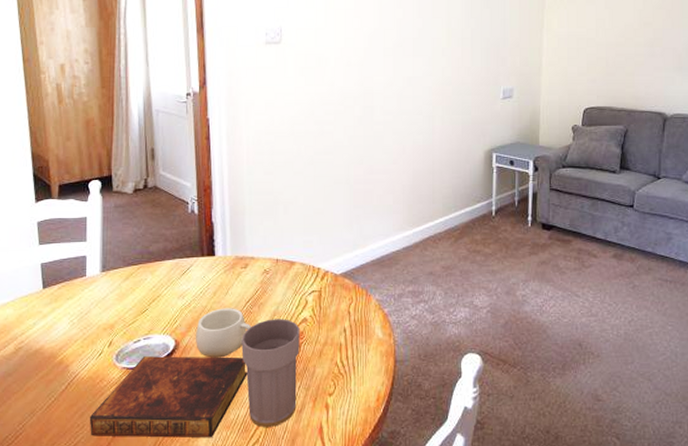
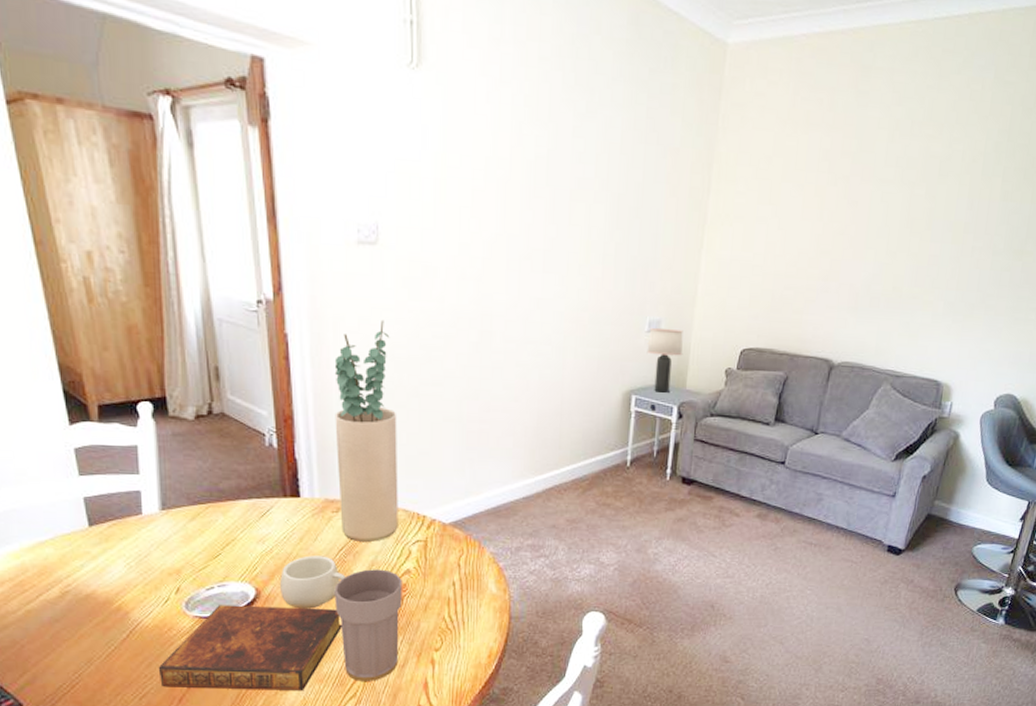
vase: none [245,102,297,294] -> present [334,319,399,542]
table lamp: none [503,94,534,149] -> present [646,327,683,393]

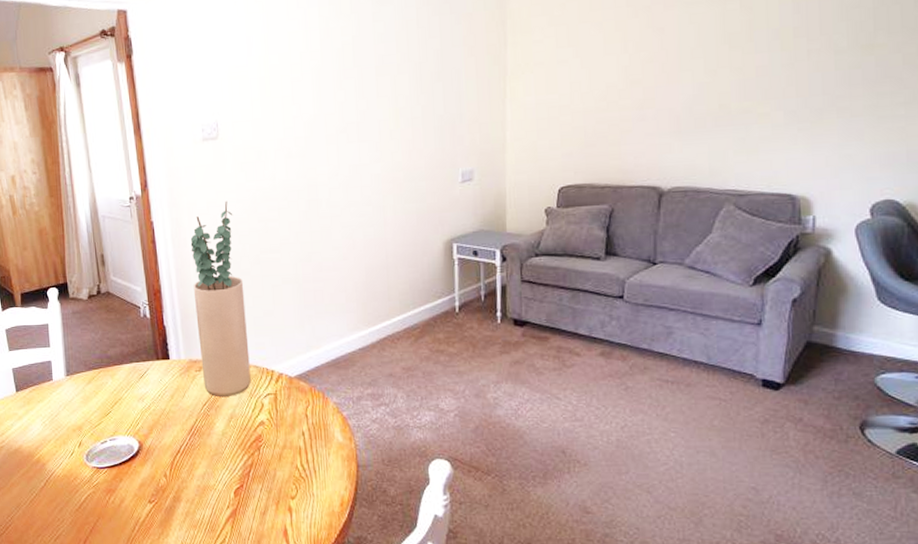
book: present [158,605,342,691] -> none [67,457,210,536]
mug: present [280,555,346,609] -> none [157,411,210,459]
cup: present [334,569,402,681] -> none [201,422,260,528]
table lamp: present [646,327,683,393] -> none [463,177,499,238]

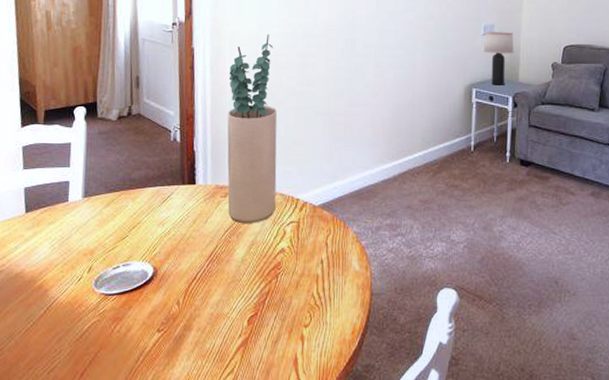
table lamp: none [463,177,499,238] -> present [483,31,514,85]

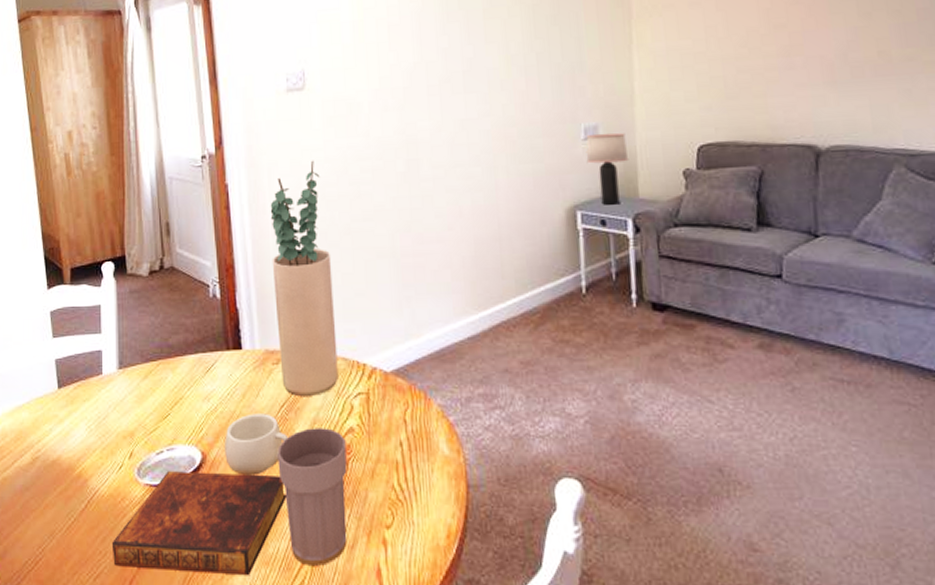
book: none [66,283,224,367] -> present [111,471,287,576]
mug: none [174,236,230,286] -> present [225,413,289,476]
cup: none [219,248,277,357] -> present [277,428,347,566]

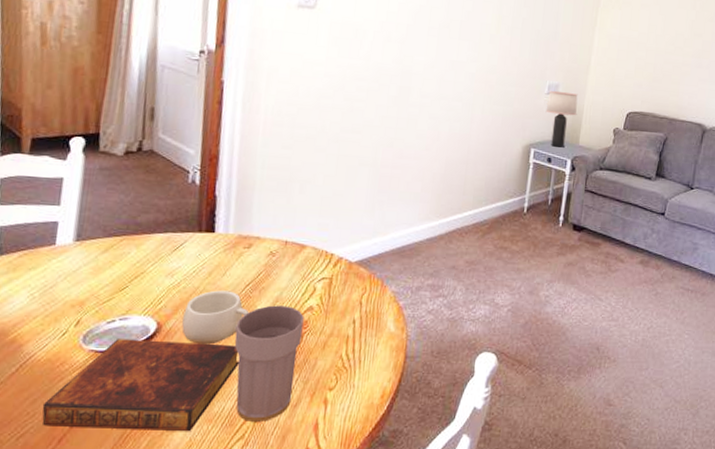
vase: present [270,160,338,396] -> none [251,72,318,278]

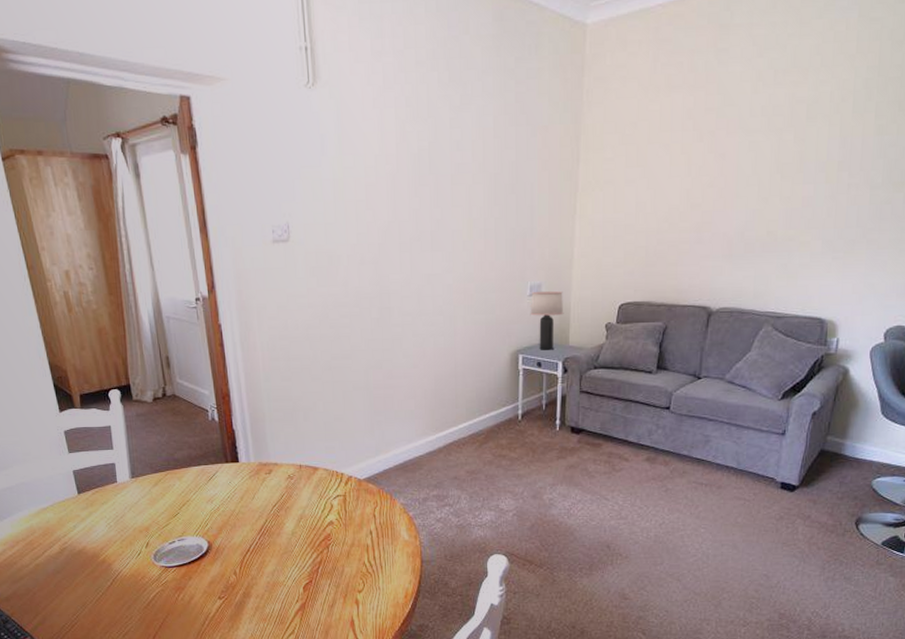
book: present [42,339,239,432] -> none [135,556,279,629]
mug: present [181,290,250,345] -> none [227,512,280,558]
cup: present [234,305,304,422] -> none [271,522,328,620]

